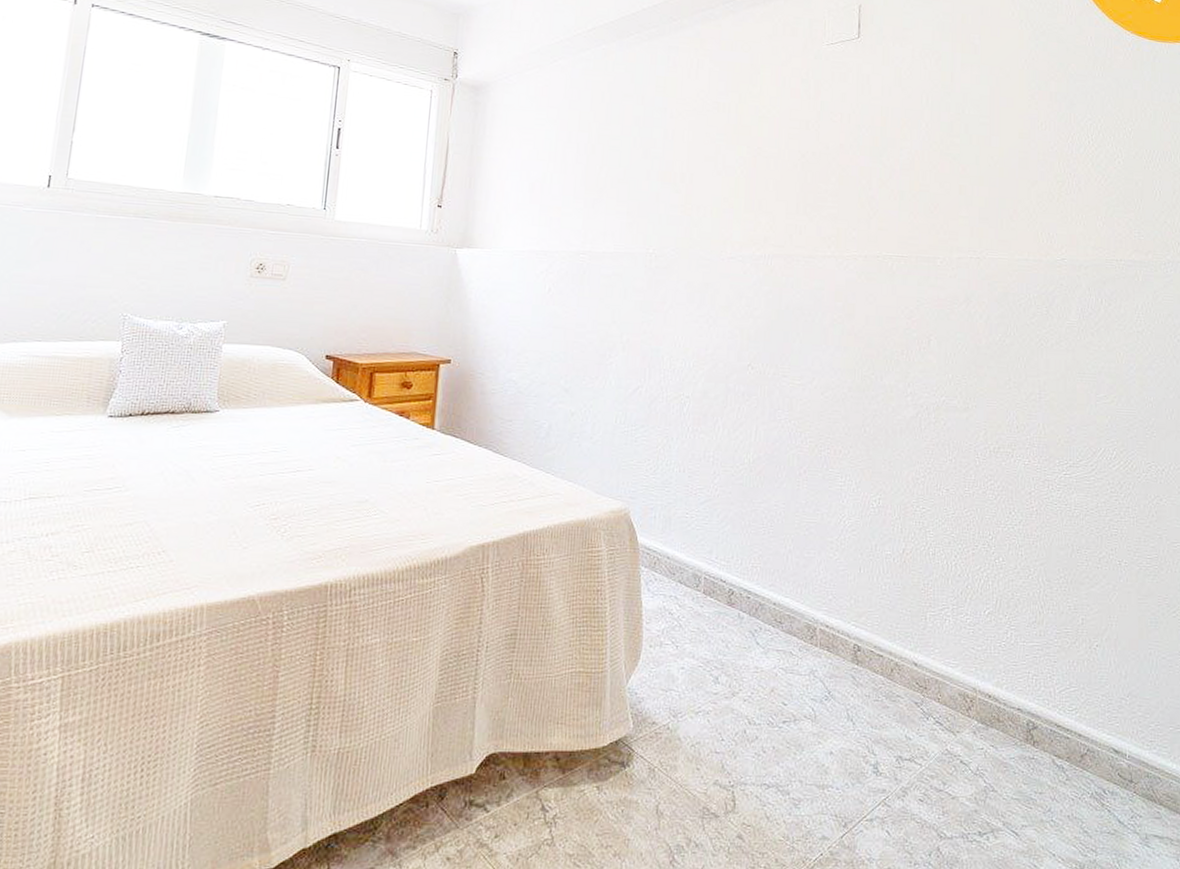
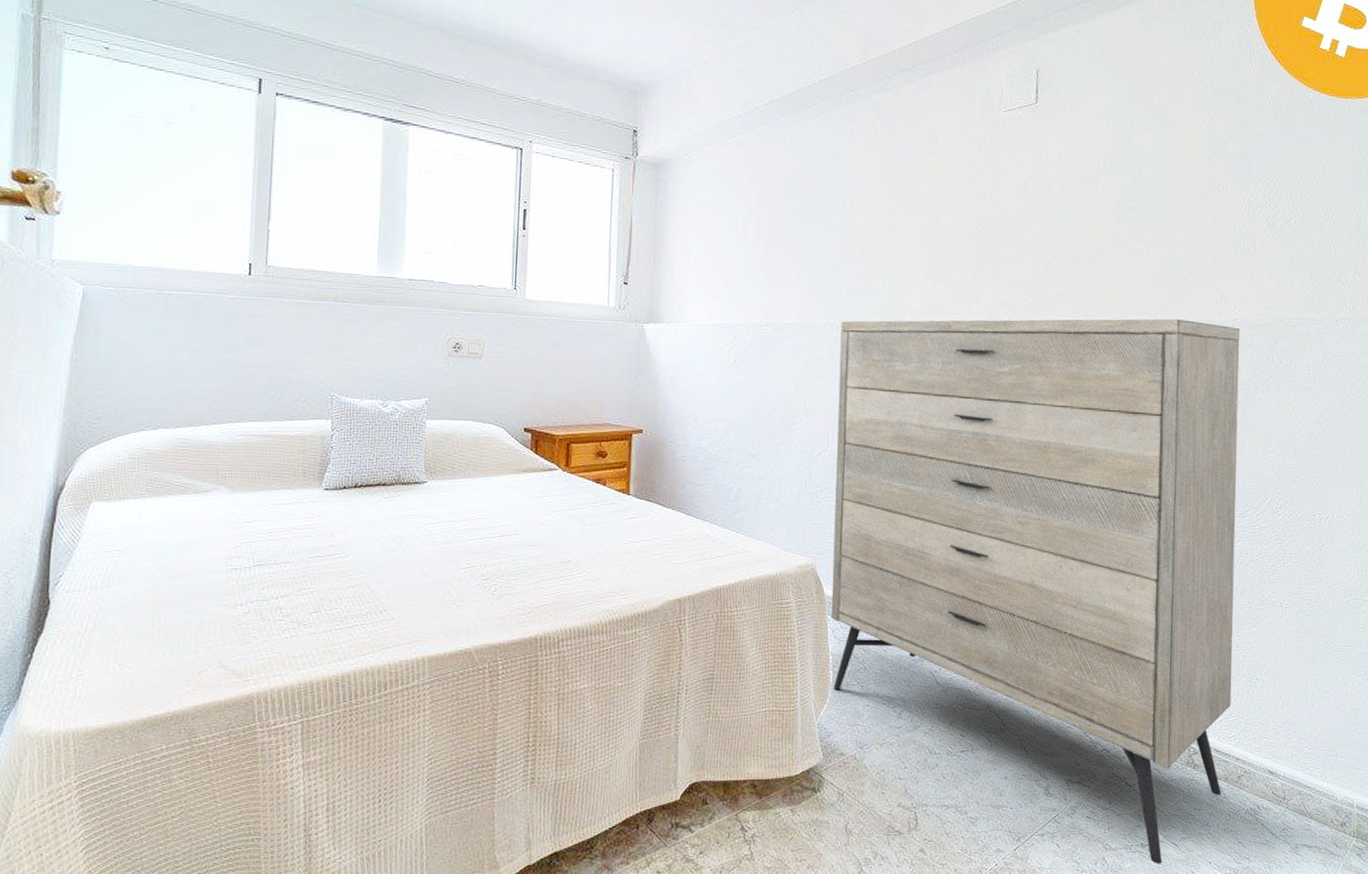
dresser: none [644,251,1071,856] -> present [831,318,1241,864]

